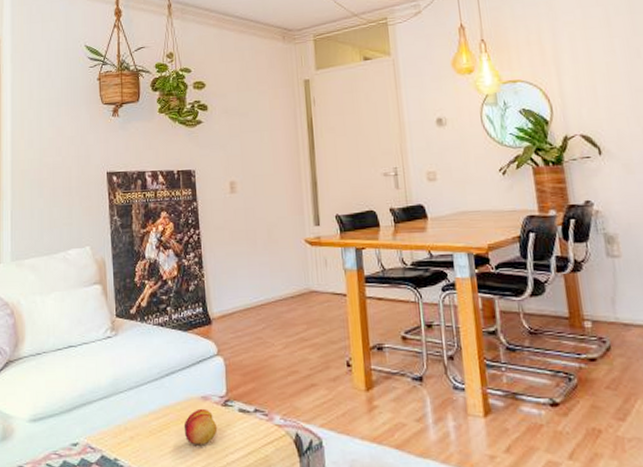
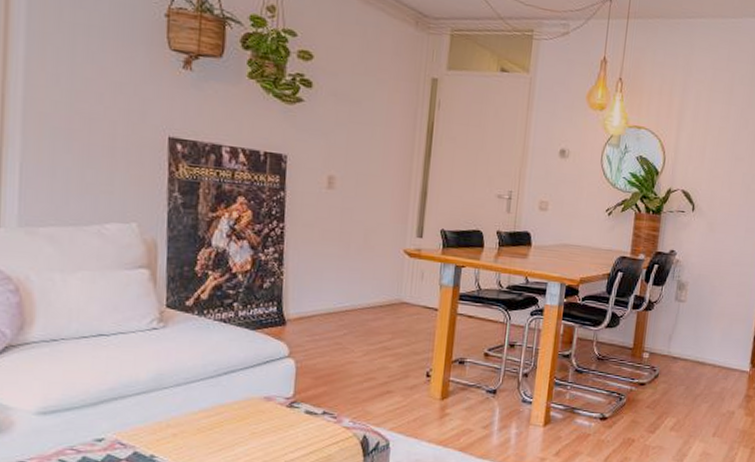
fruit: present [183,408,218,445] -> none [239,408,279,444]

